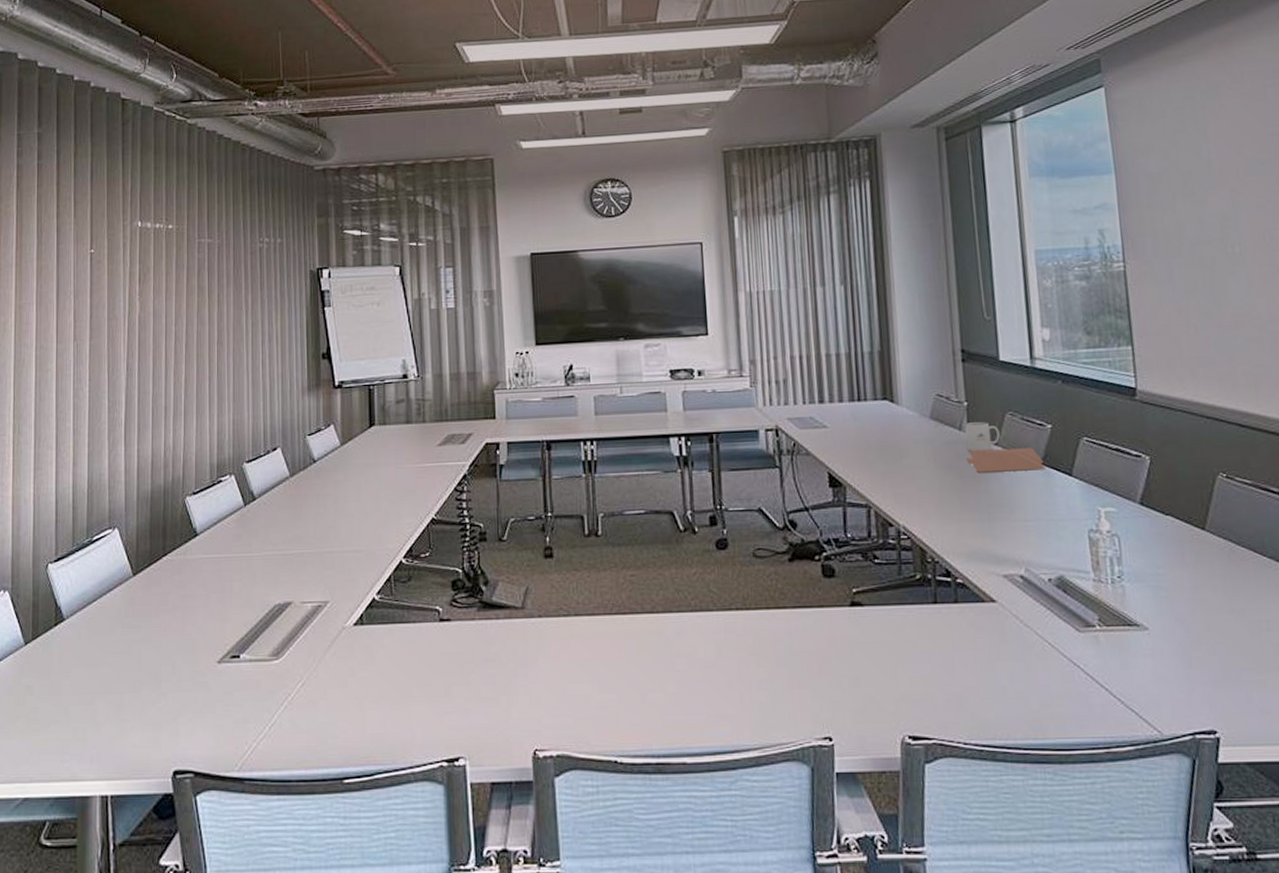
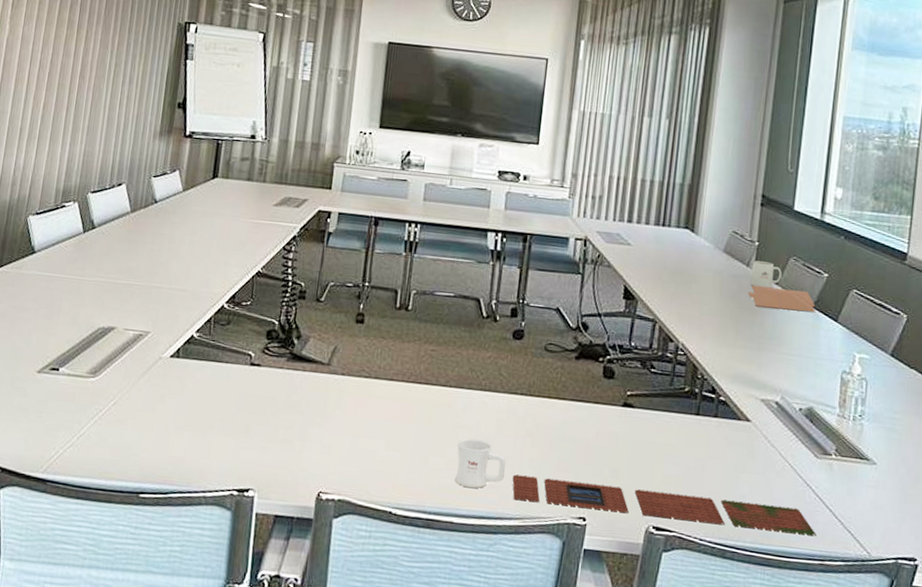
mug: none [676,666,734,722] -> present [455,438,506,489]
papers: none [743,693,1096,728] -> present [512,474,816,537]

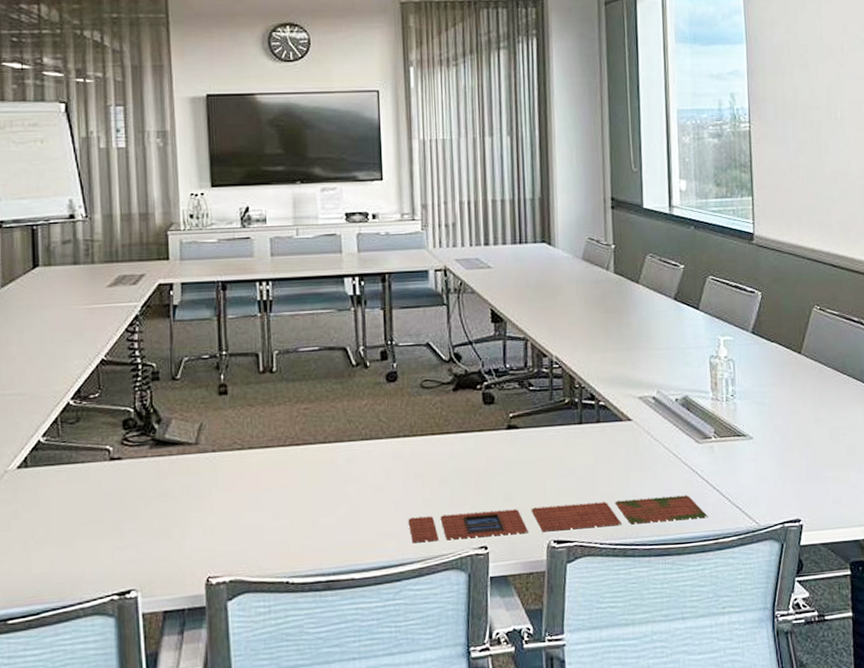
mug: present [455,438,506,489] -> none [347,490,400,541]
papers: present [748,284,815,313] -> none [612,285,677,308]
mug: present [750,260,782,288] -> none [611,263,641,288]

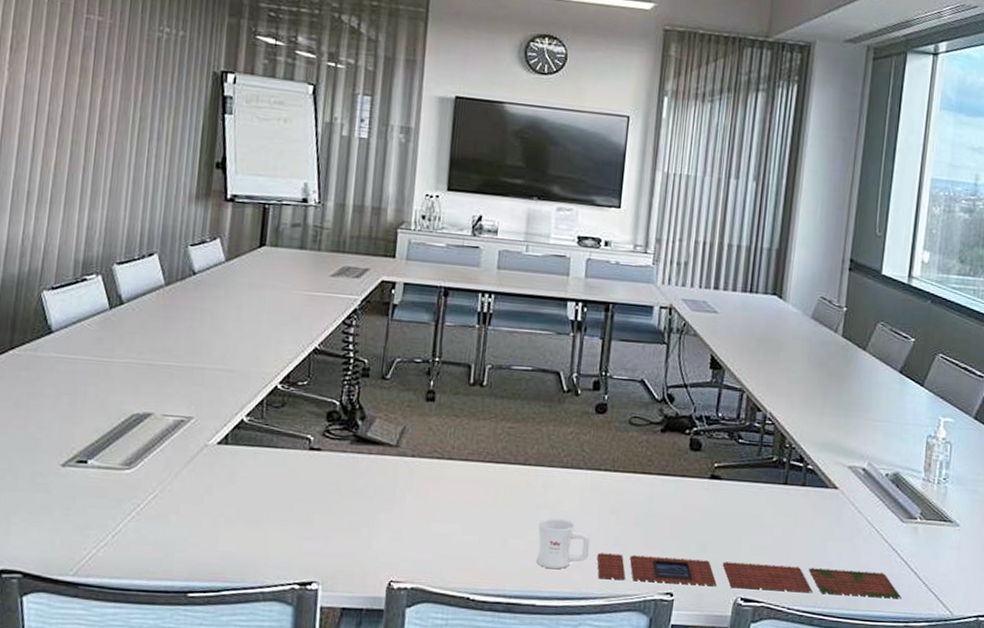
mug: none [347,490,400,541] -> present [537,517,590,570]

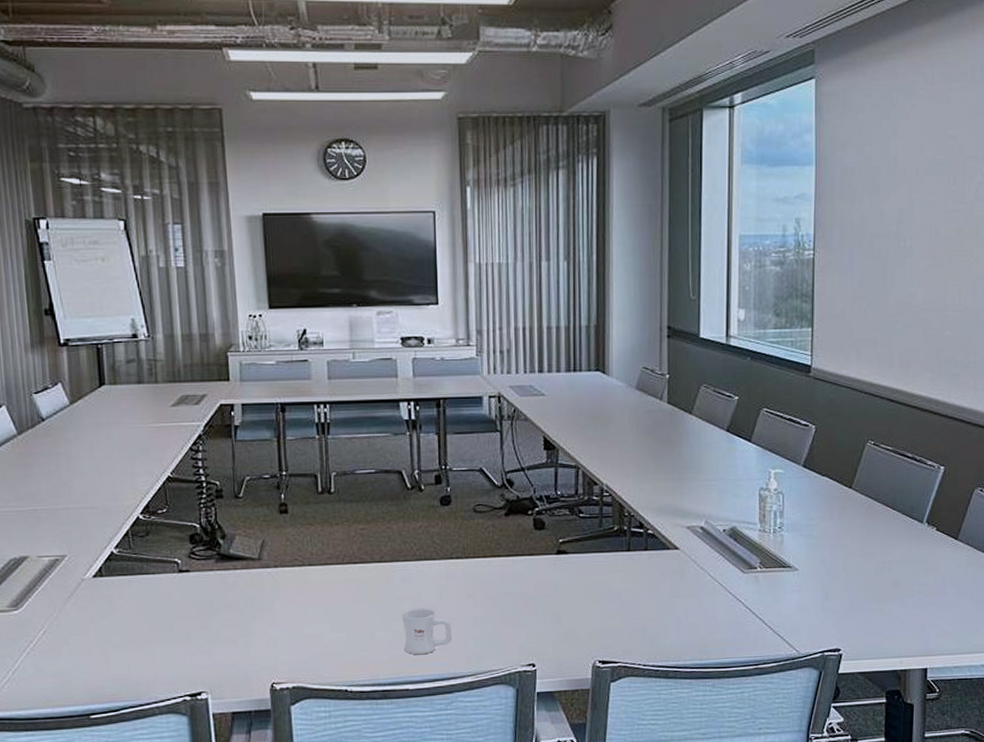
papers: present [597,553,902,600] -> none [460,622,749,659]

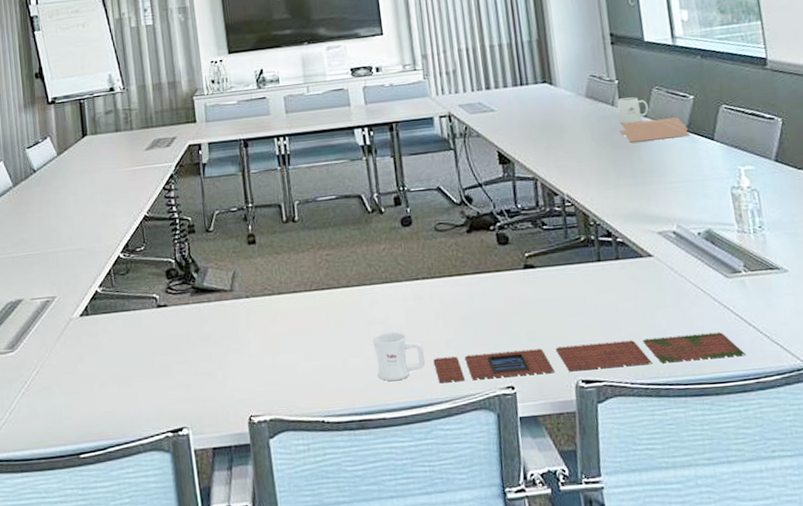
papers: none [460,622,749,659] -> present [433,332,746,384]
papers: none [664,417,729,438] -> present [619,117,690,143]
mug: none [665,393,694,418] -> present [617,97,649,123]

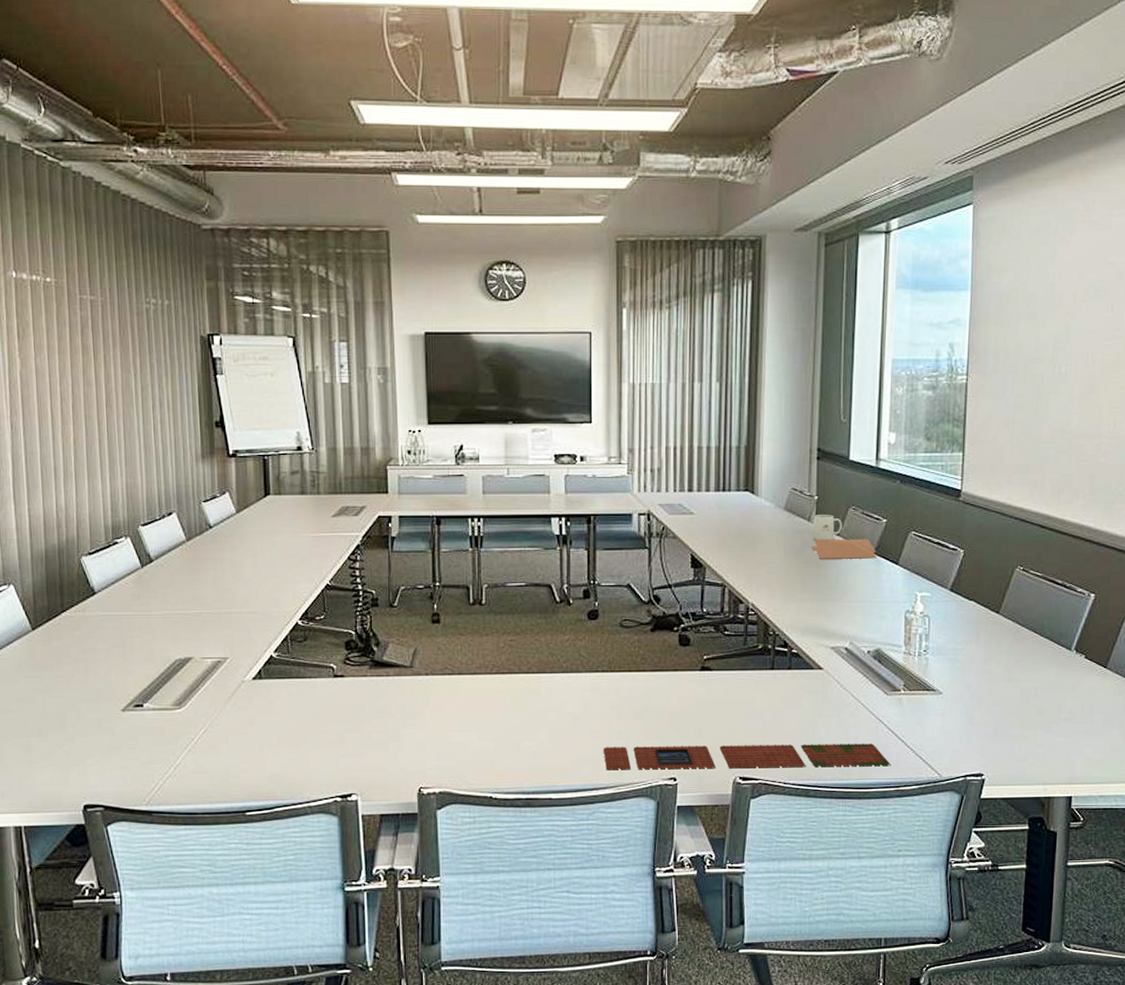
mug: present [372,331,426,382] -> none [547,719,596,765]

